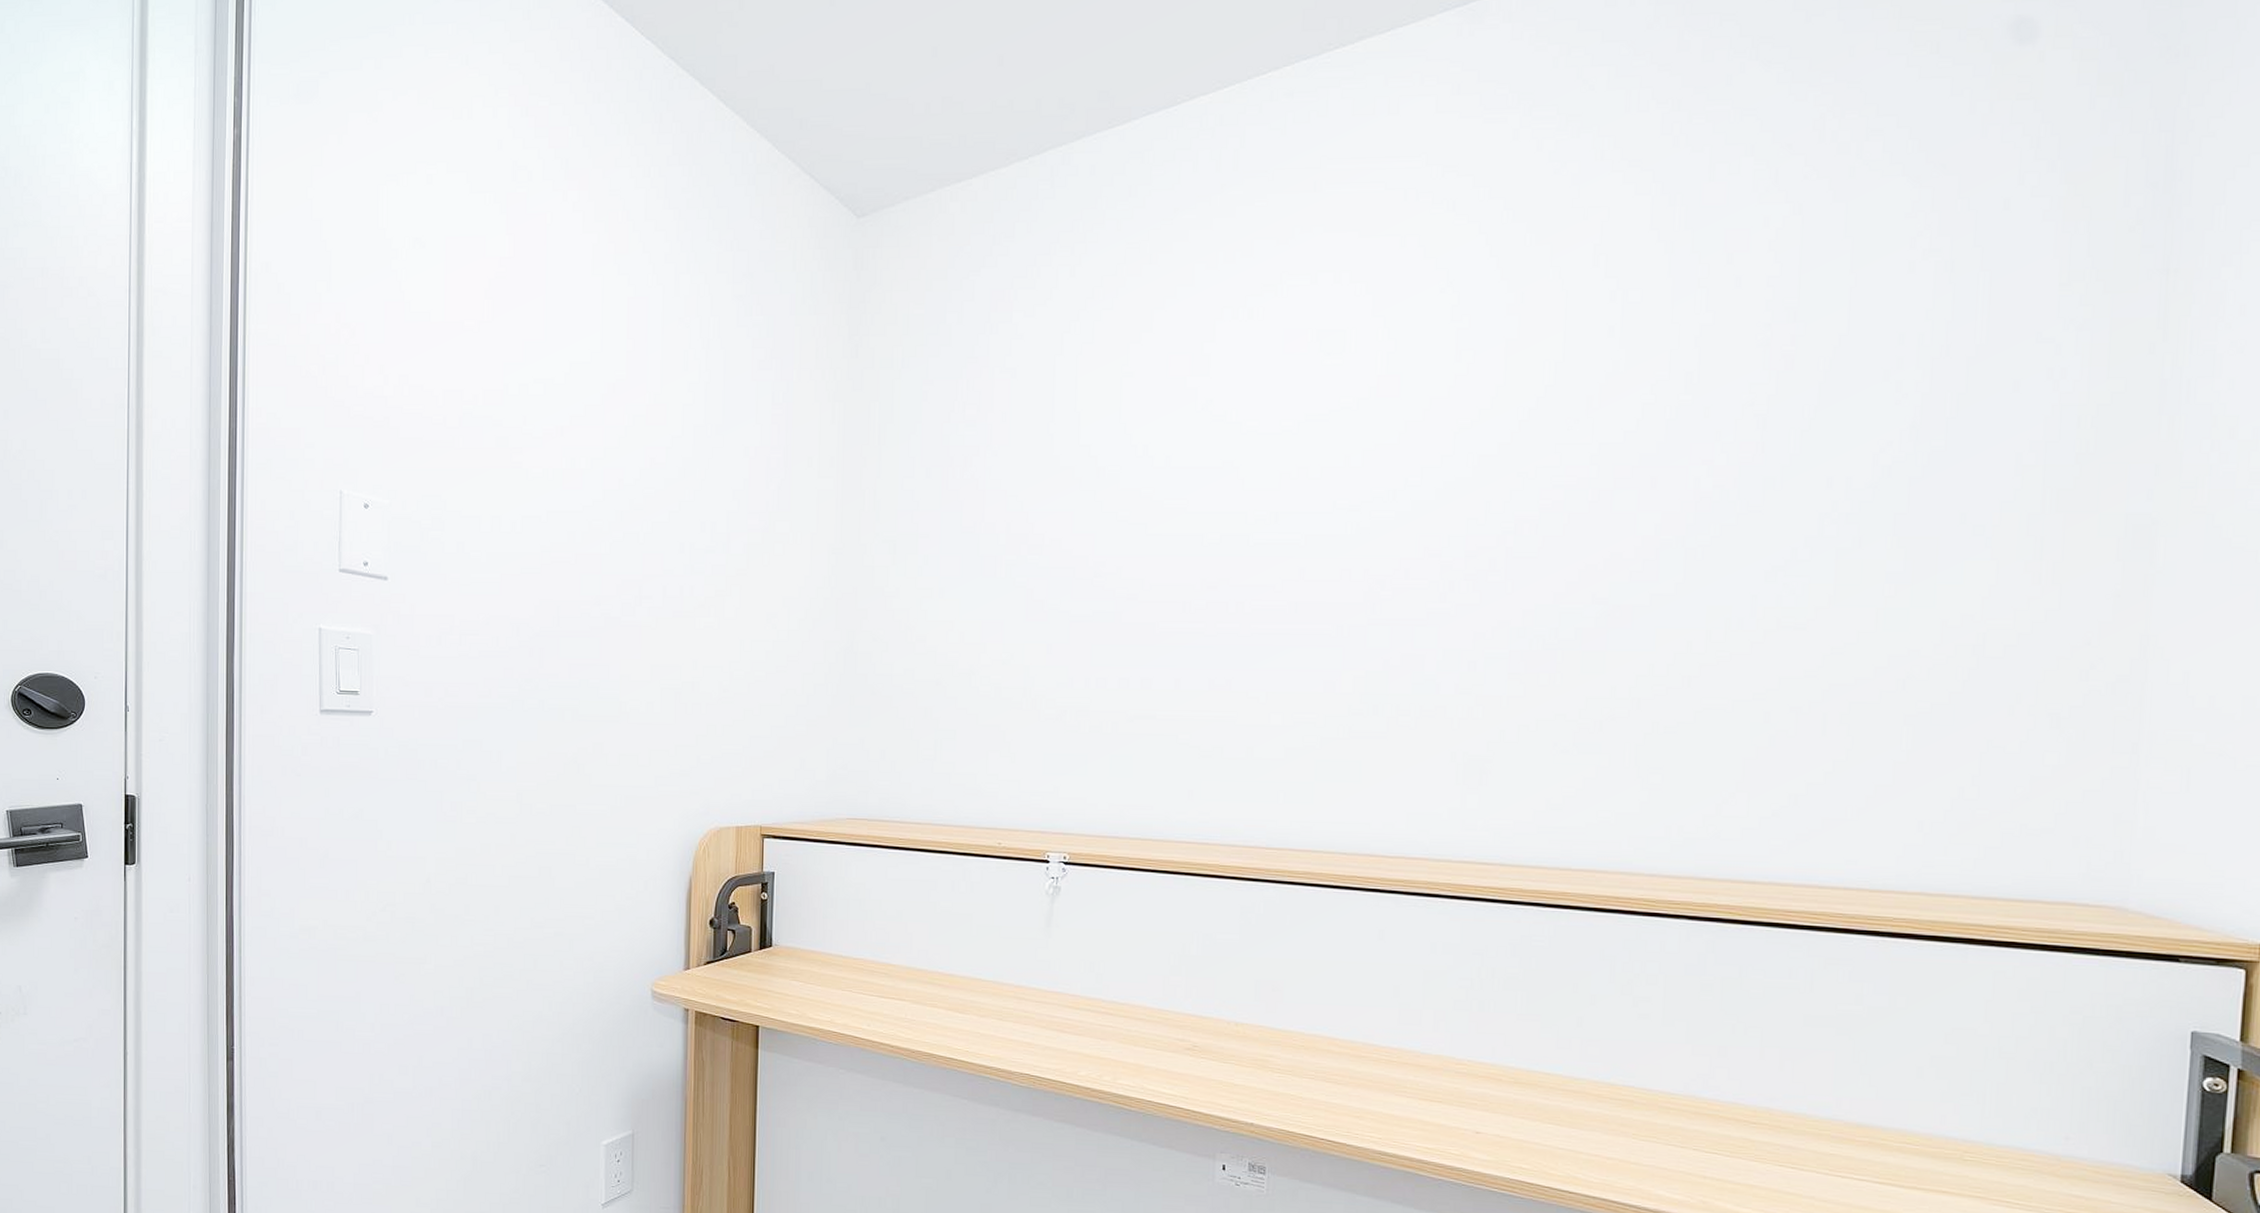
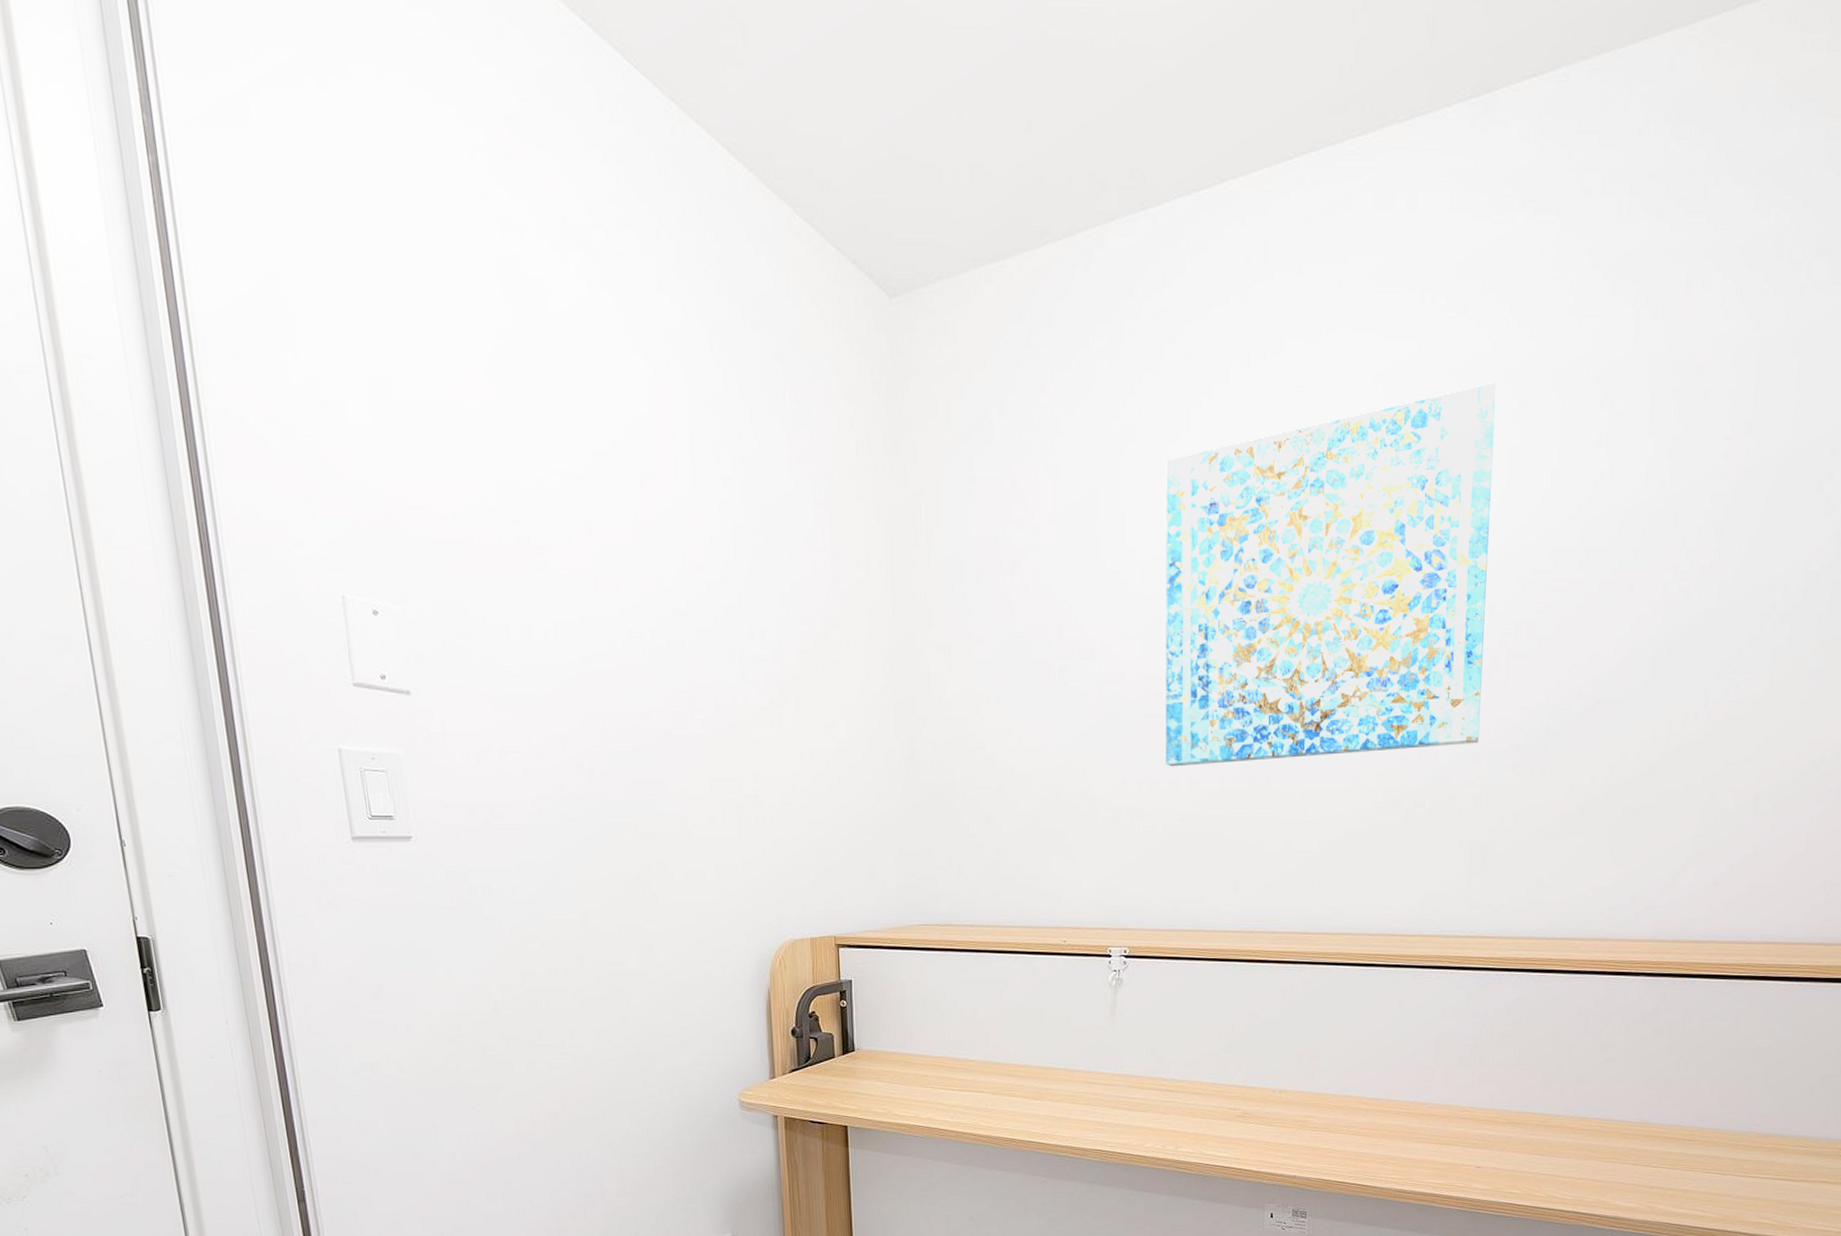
wall art: none [1116,276,1490,665] -> present [1166,383,1497,767]

